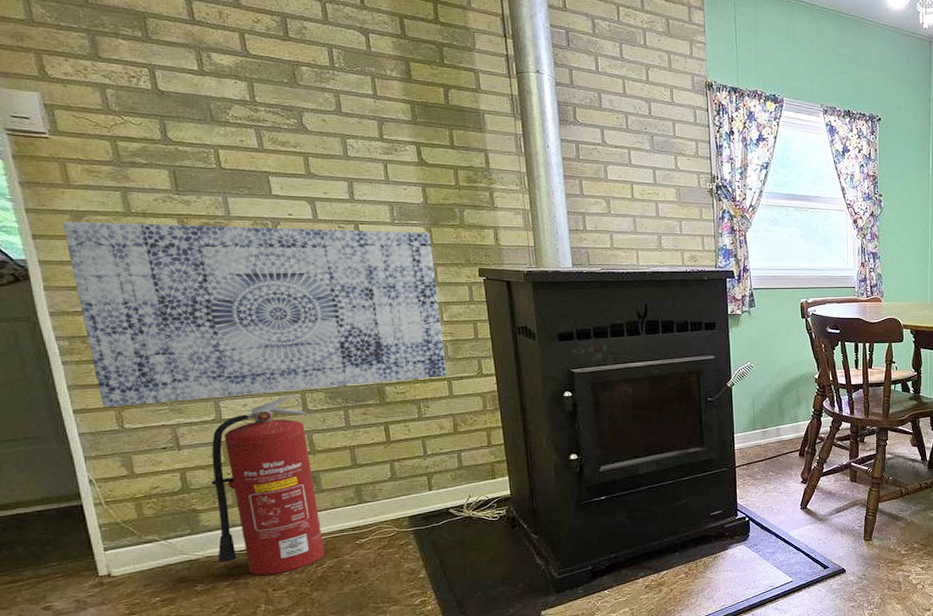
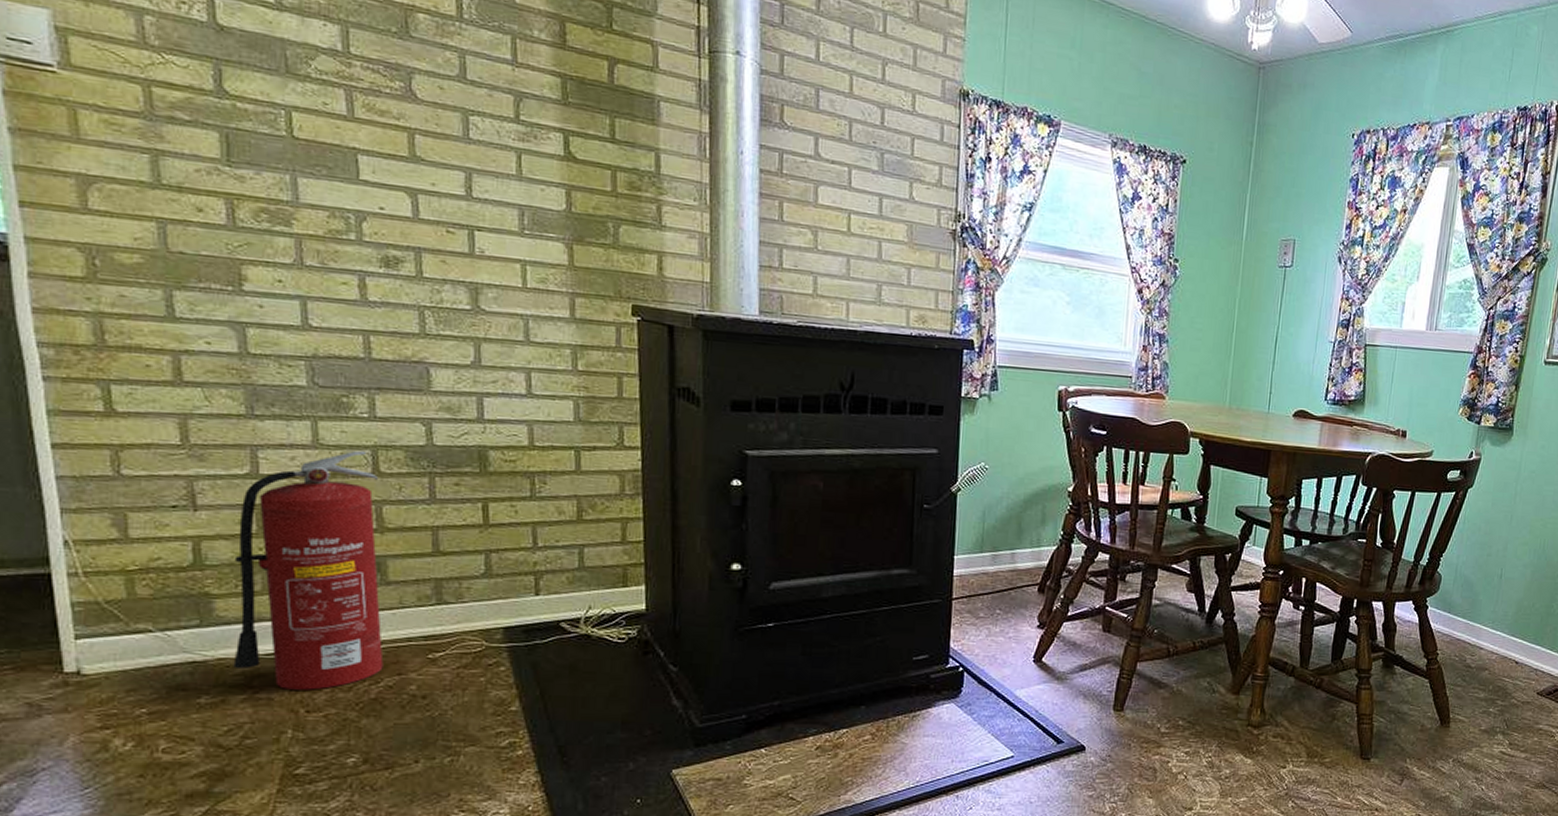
wall art: present [62,221,447,408] -> none [63,186,576,446]

